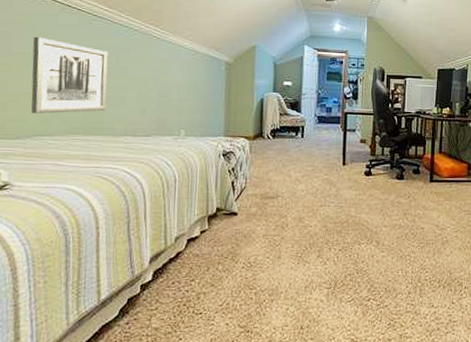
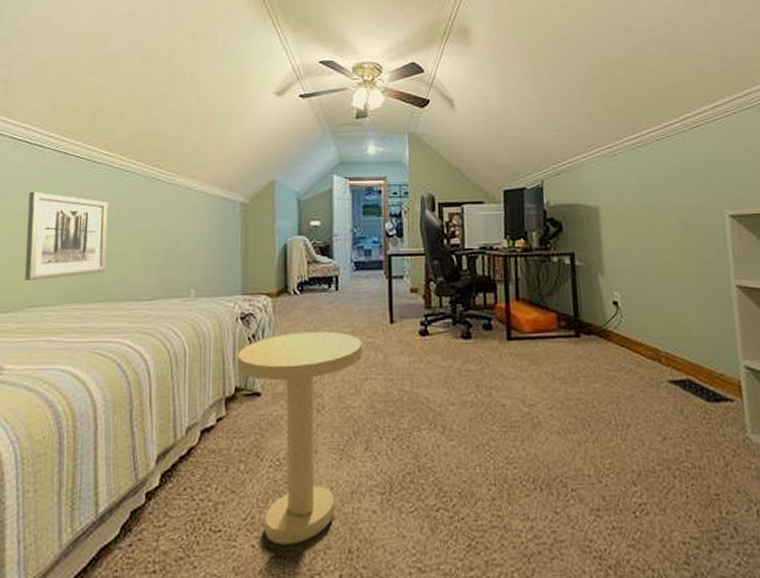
side table: none [218,168,320,323] -> present [237,331,363,545]

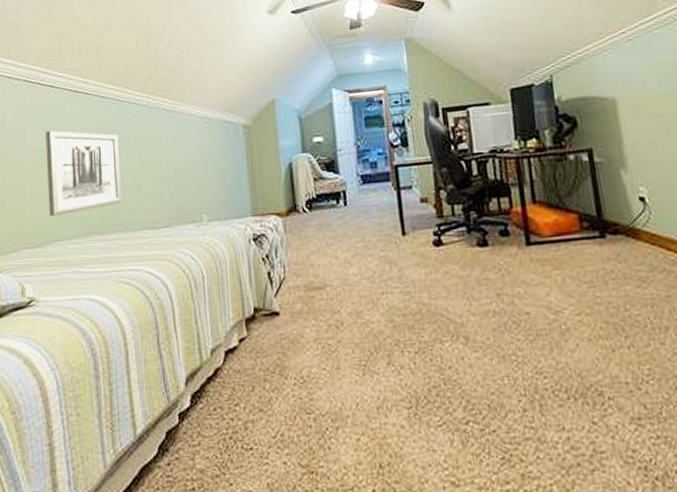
side table: present [237,331,363,545] -> none [253,247,377,461]

